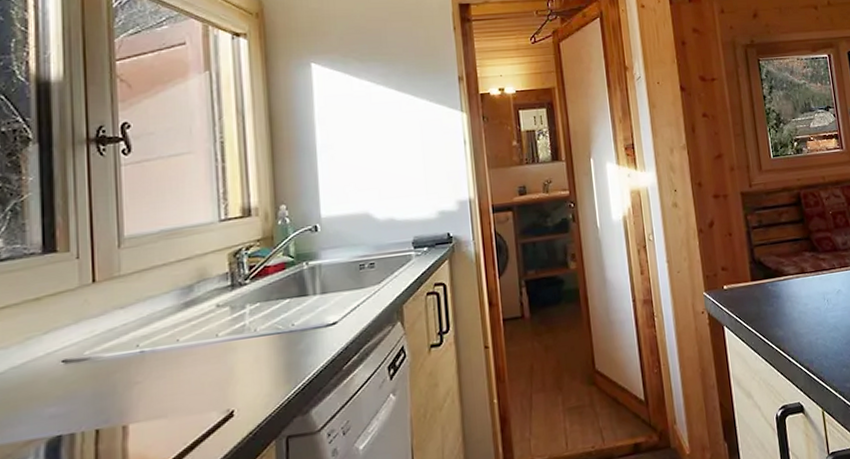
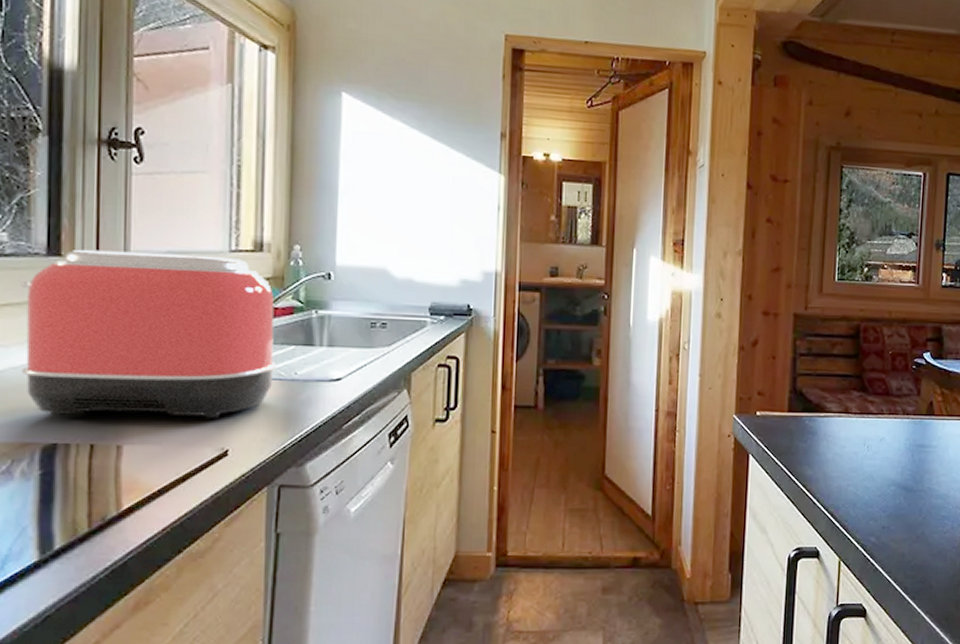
toaster: none [17,226,273,408] -> present [20,249,276,419]

